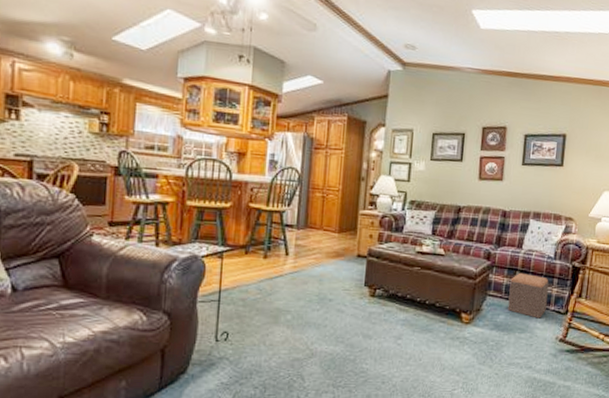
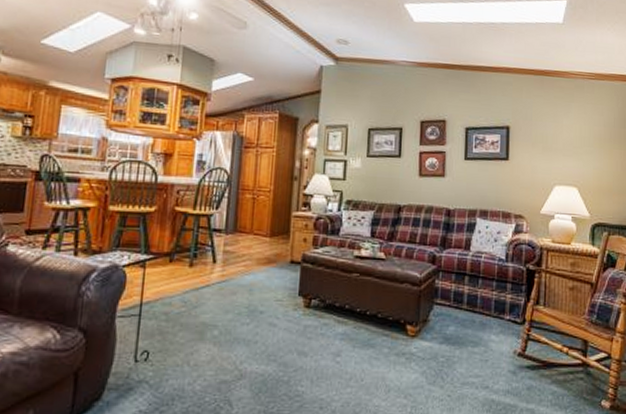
footstool: present [507,272,549,319] -> none [458,277,502,330]

